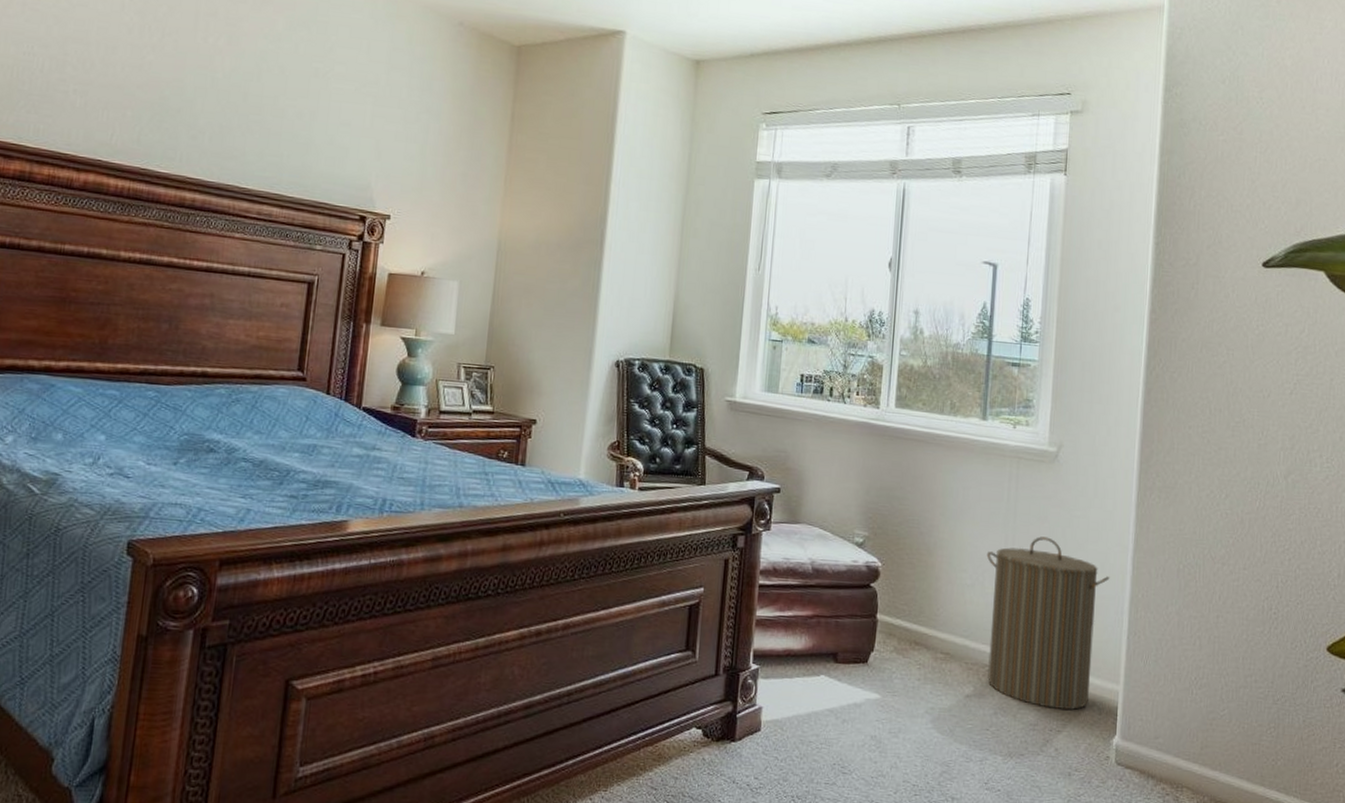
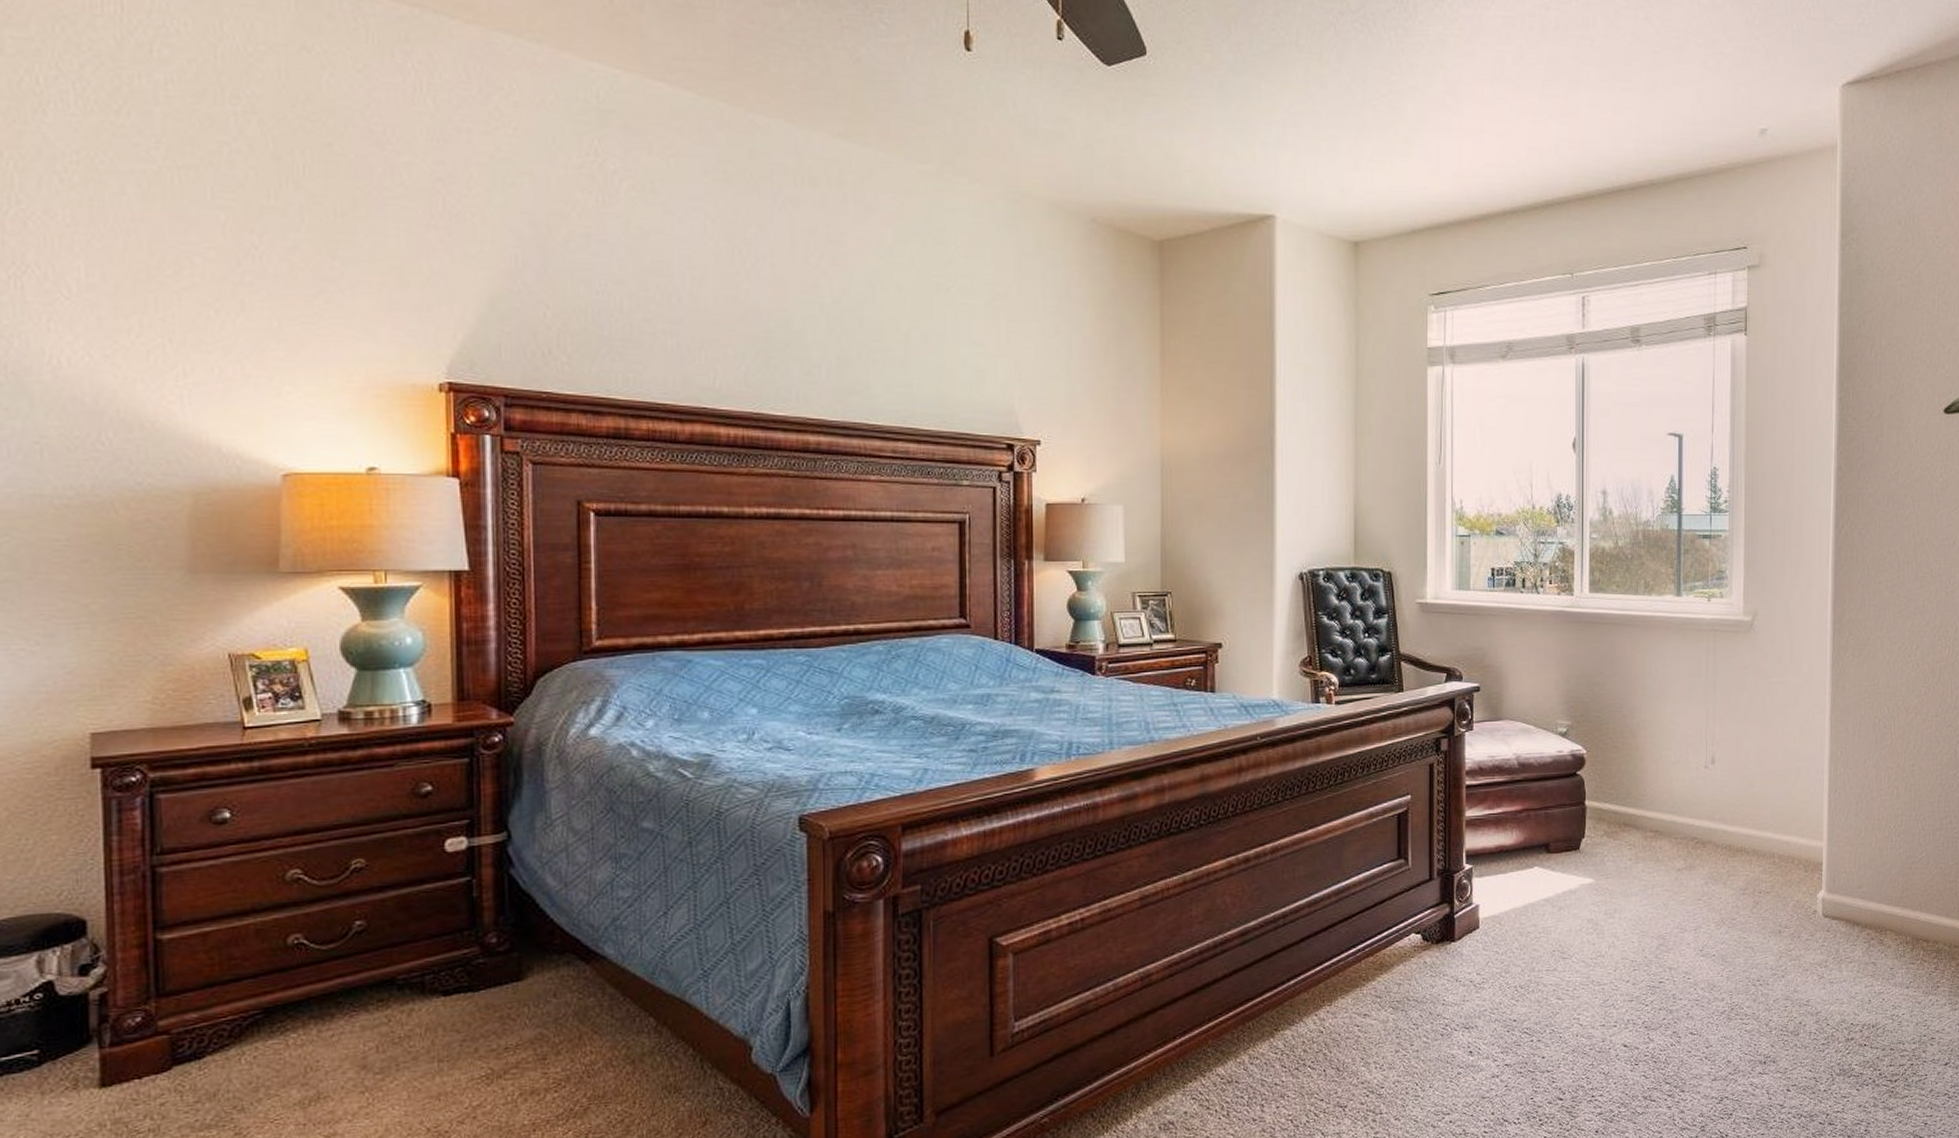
laundry hamper: present [986,536,1110,711] -> none [1689,706,1809,873]

